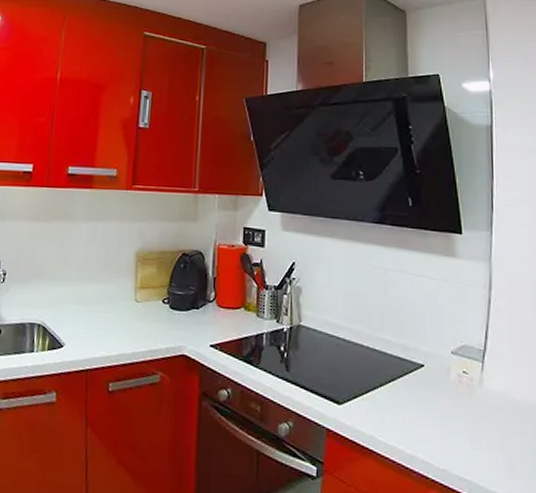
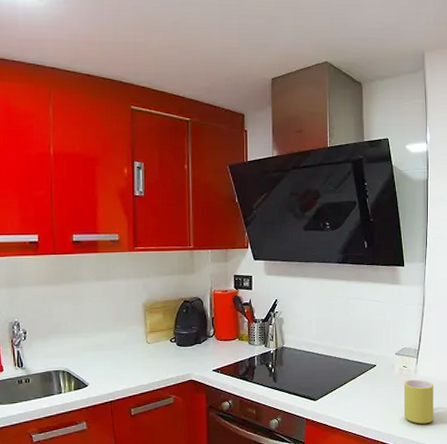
mug: none [464,392,510,462] -> present [404,379,434,424]

